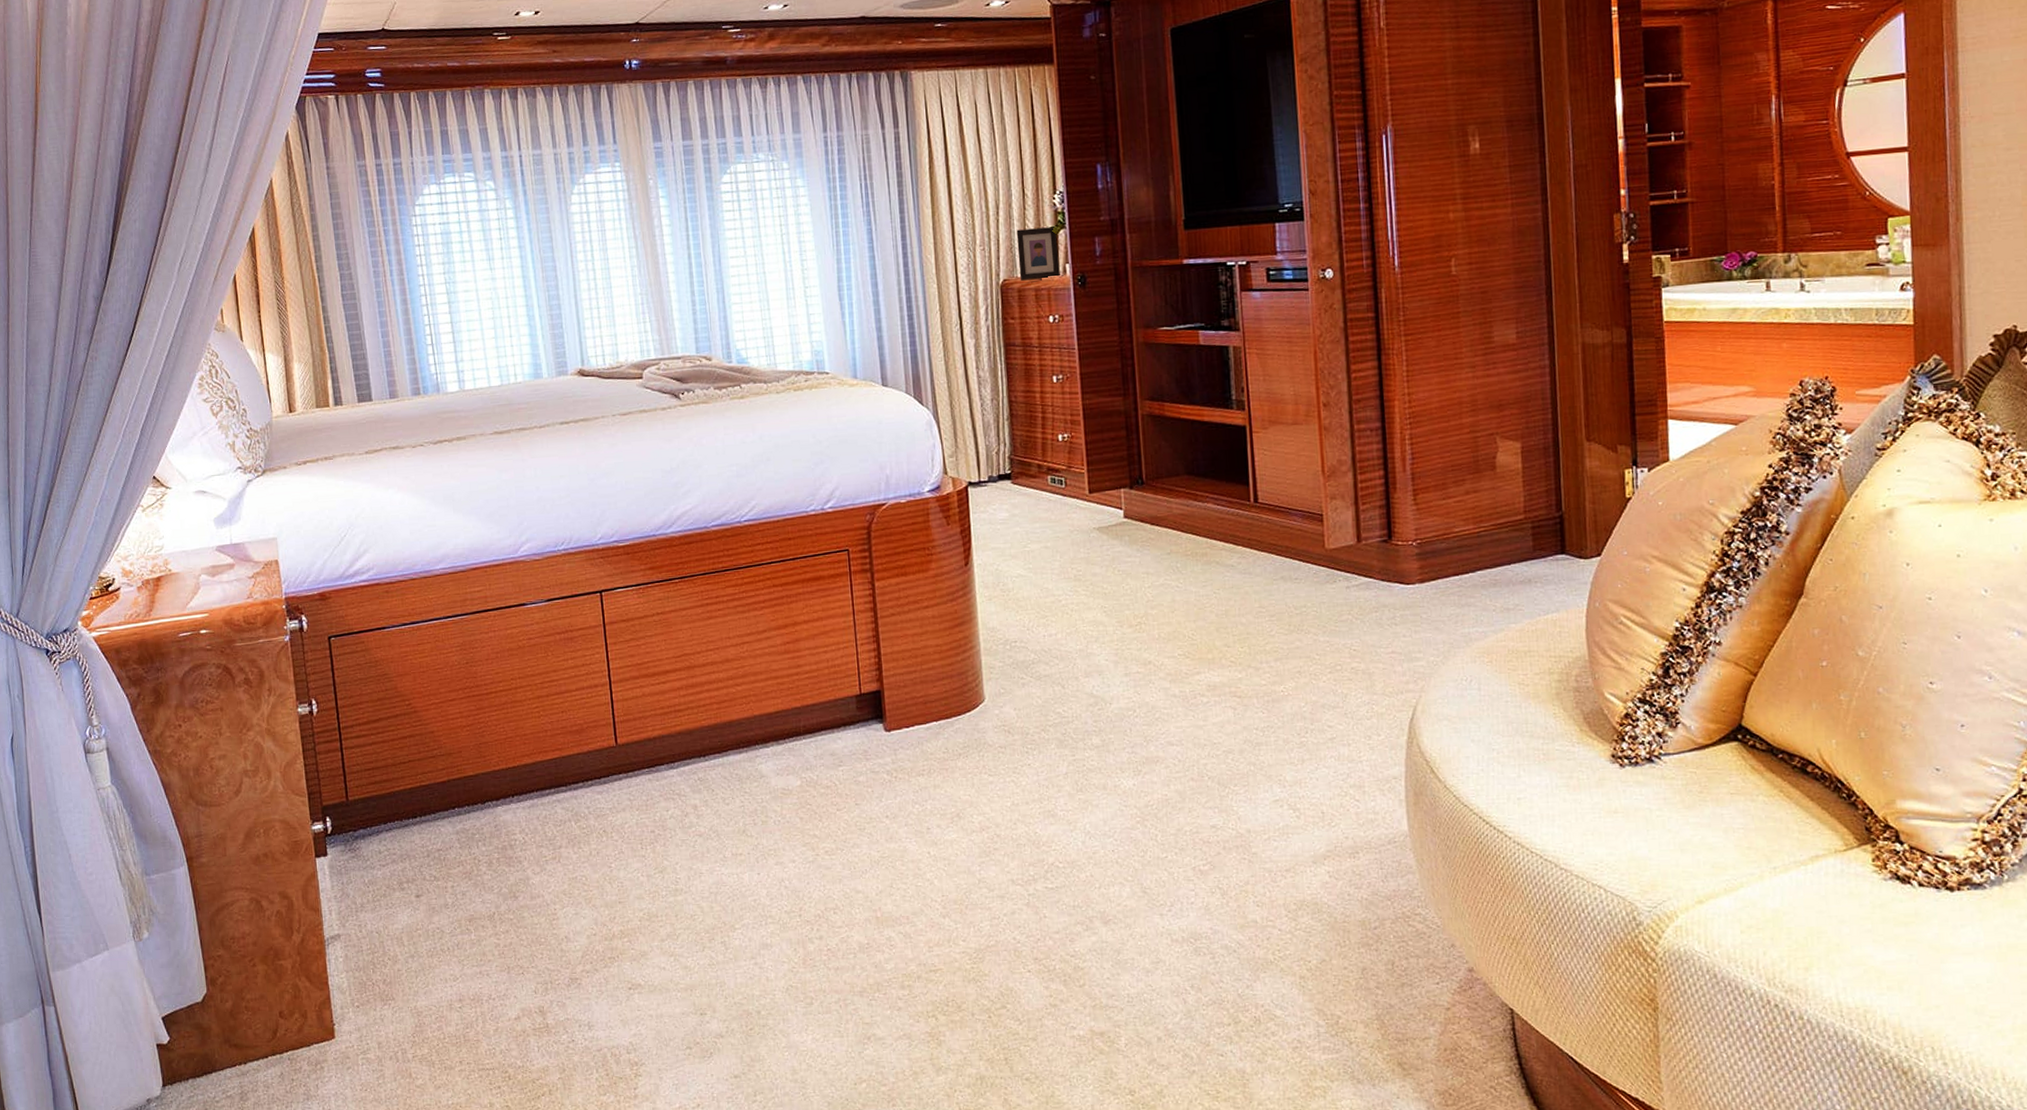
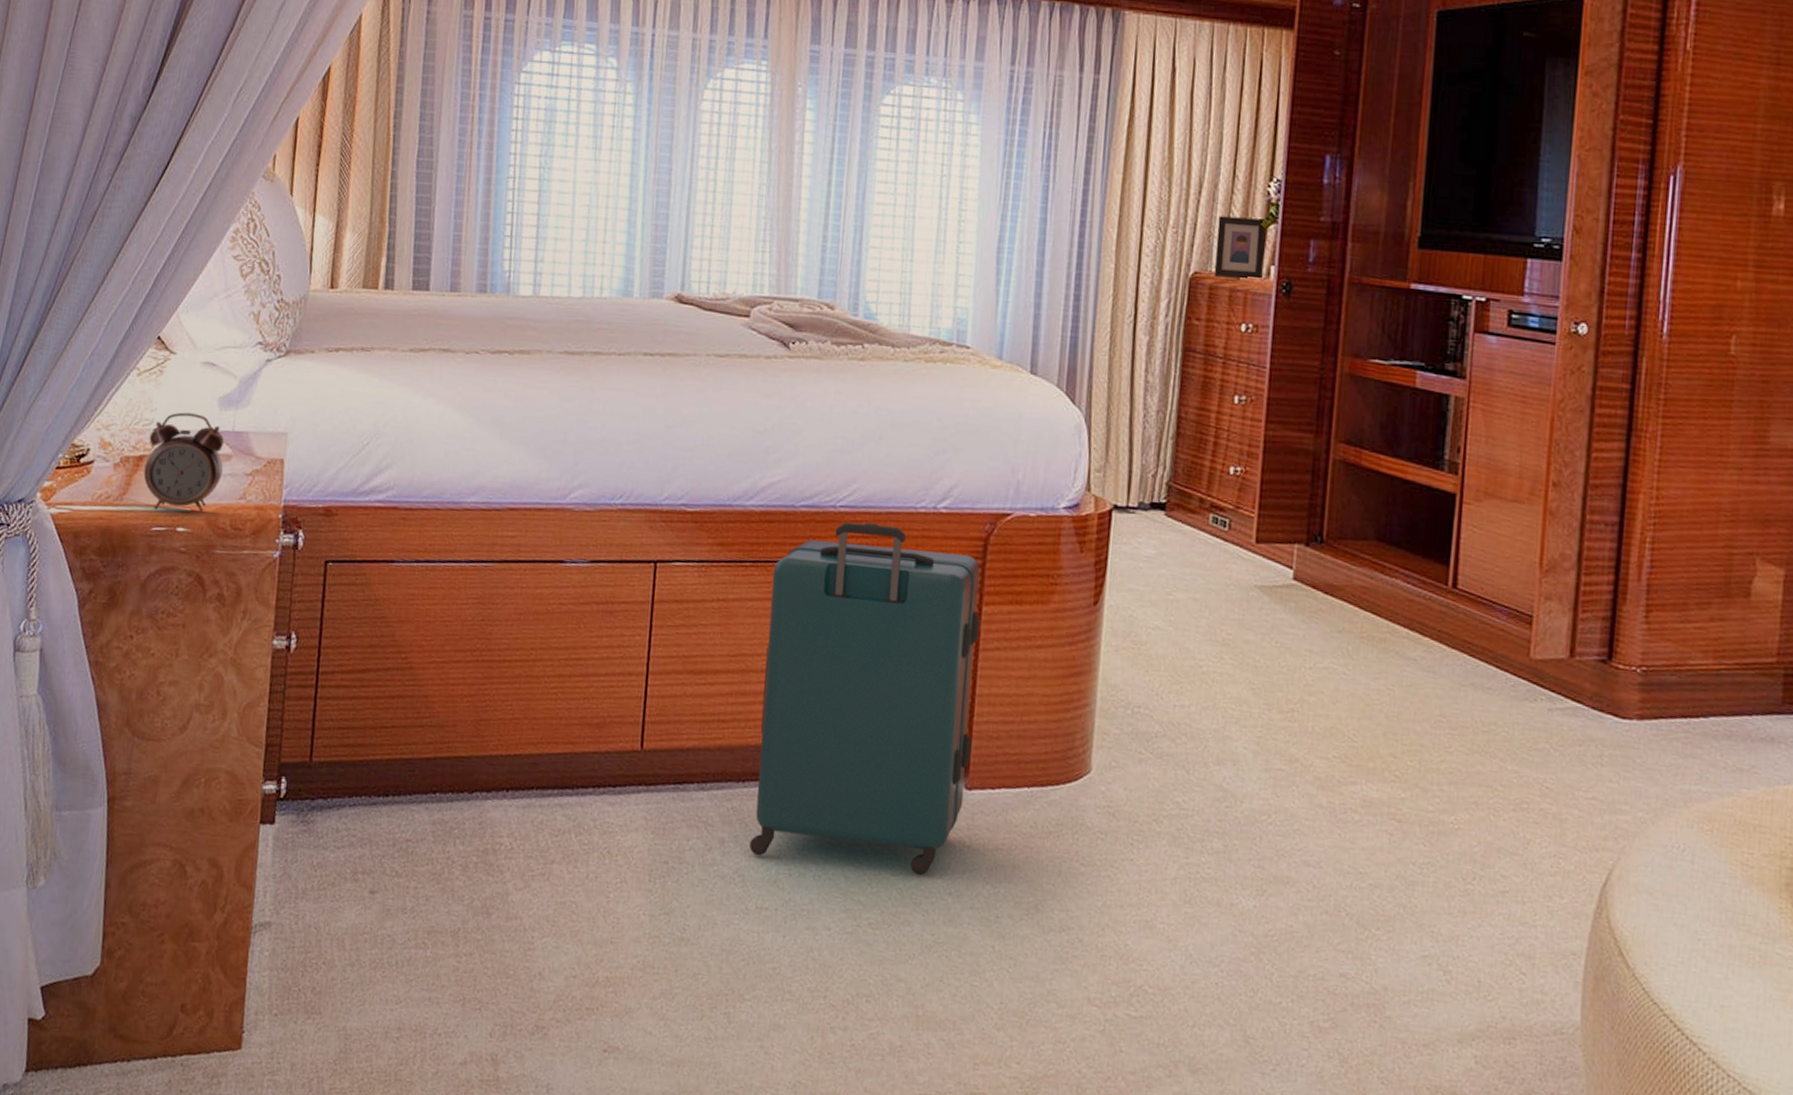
alarm clock: none [162,535,229,620] -> present [143,412,225,513]
suitcase: none [698,530,886,814] -> present [750,522,980,876]

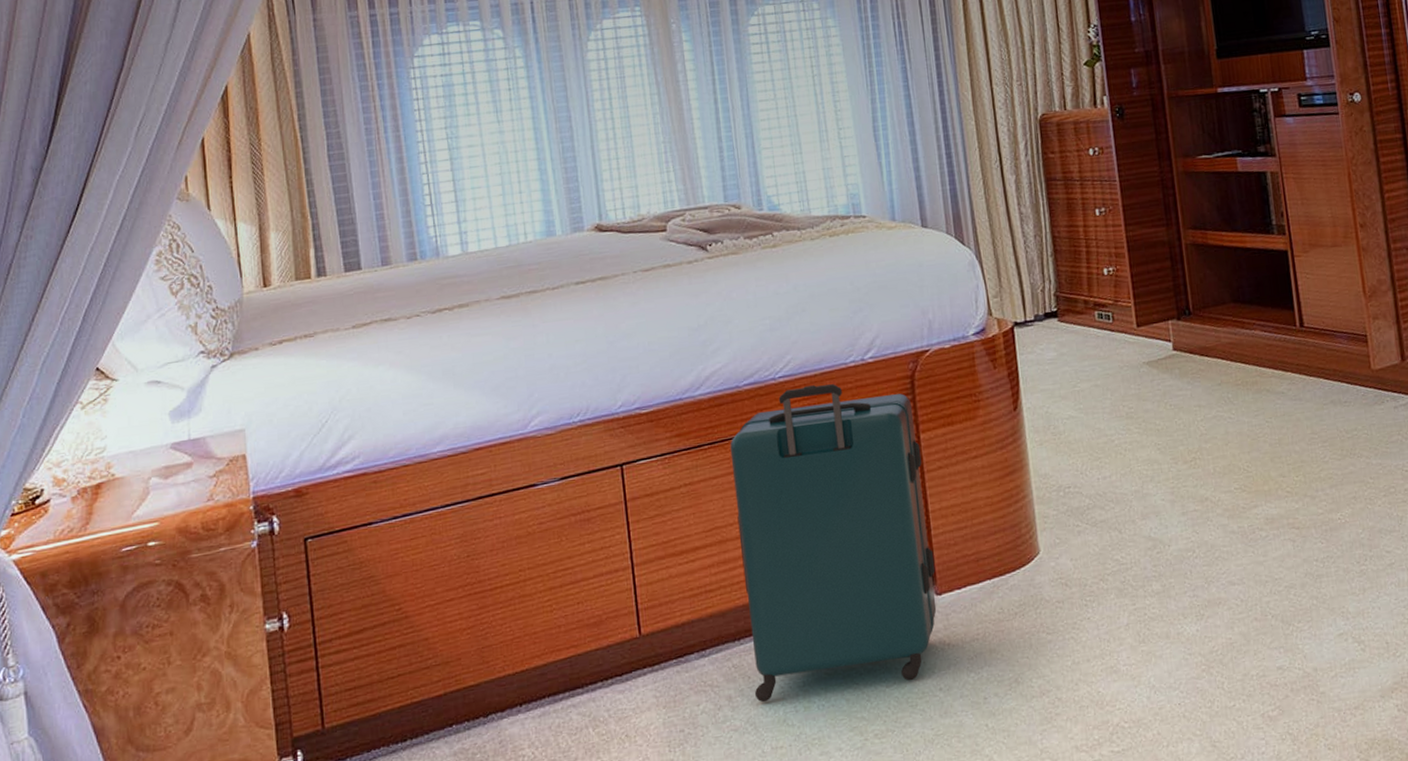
alarm clock: present [143,412,225,513] -> none [104,431,185,532]
picture frame: present [1213,216,1267,281] -> none [1052,59,1098,115]

